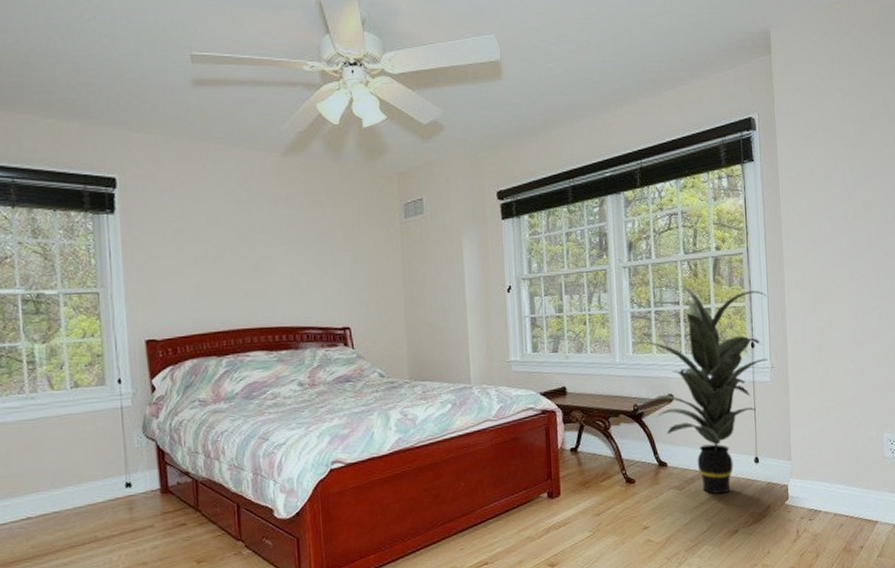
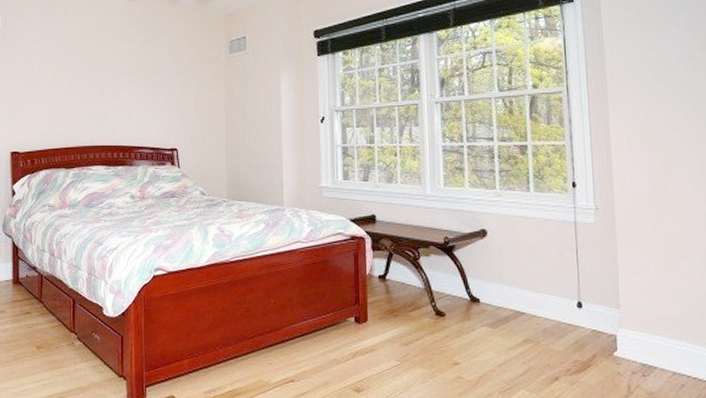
indoor plant: present [633,285,768,495] -> none [444,122,591,337]

